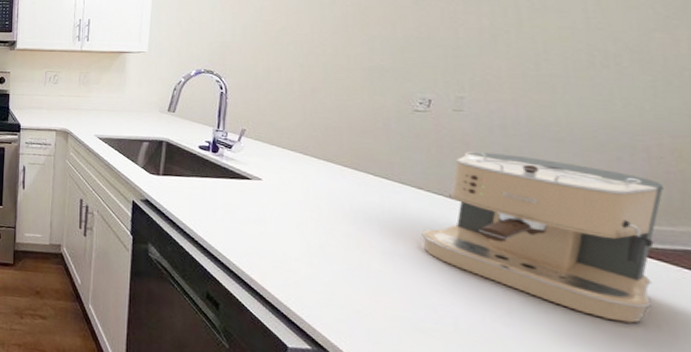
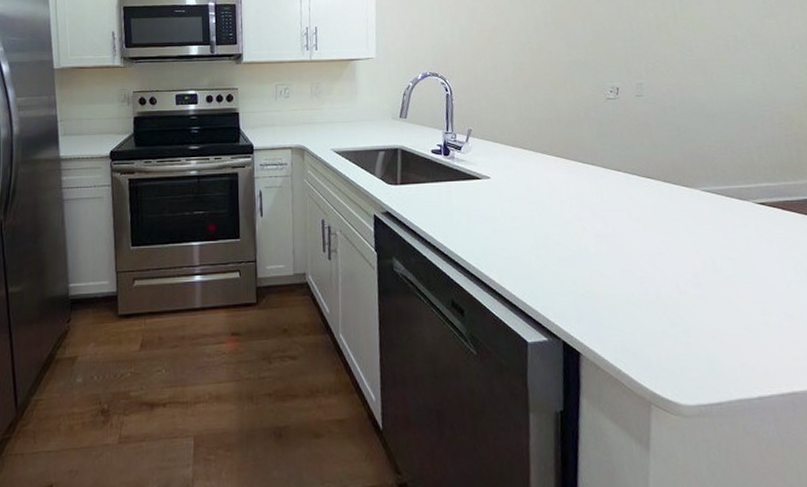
coffee maker: present [421,151,665,323] -> none [624,131,790,269]

